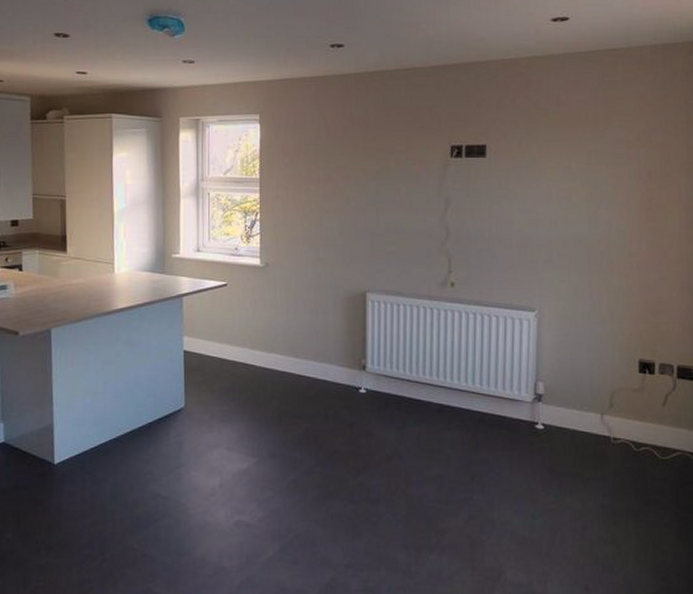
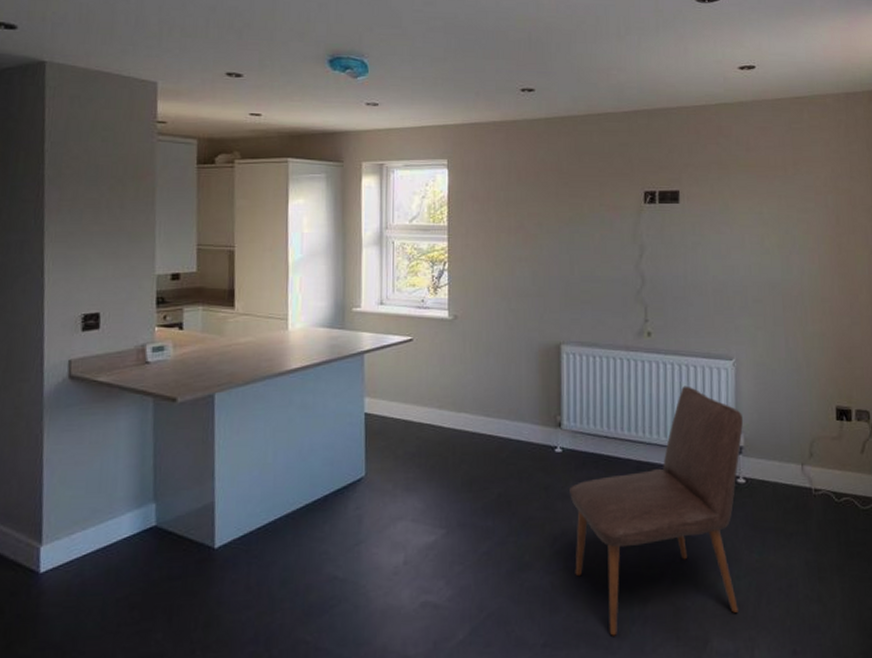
chair: none [373,335,543,562] -> present [570,386,743,636]

